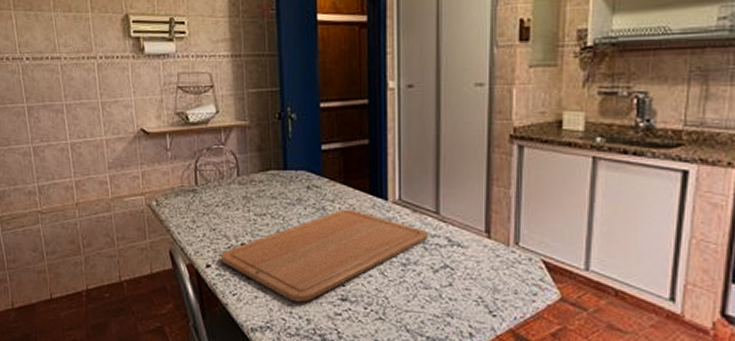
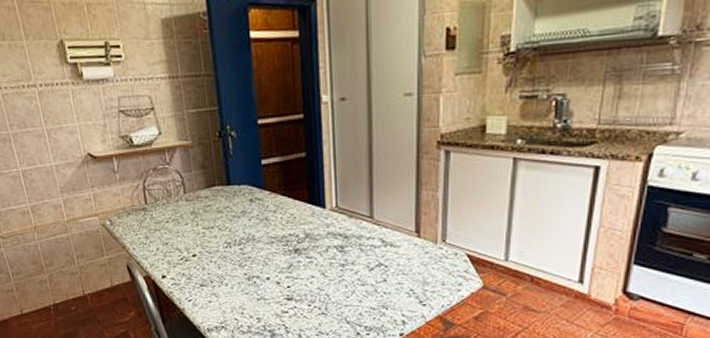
chopping board: present [221,209,429,303] -> none [175,218,364,304]

